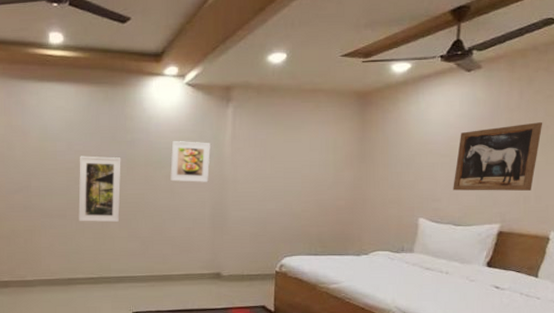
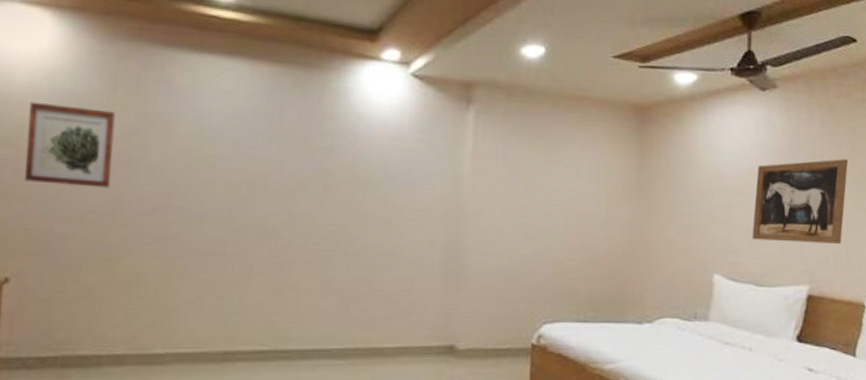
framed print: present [78,156,121,223] -> none [245,164,315,267]
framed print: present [170,141,211,182] -> none [386,152,443,213]

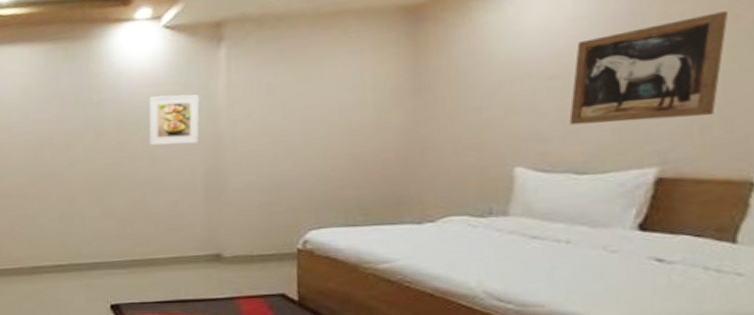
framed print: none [386,152,443,213] -> present [148,94,200,146]

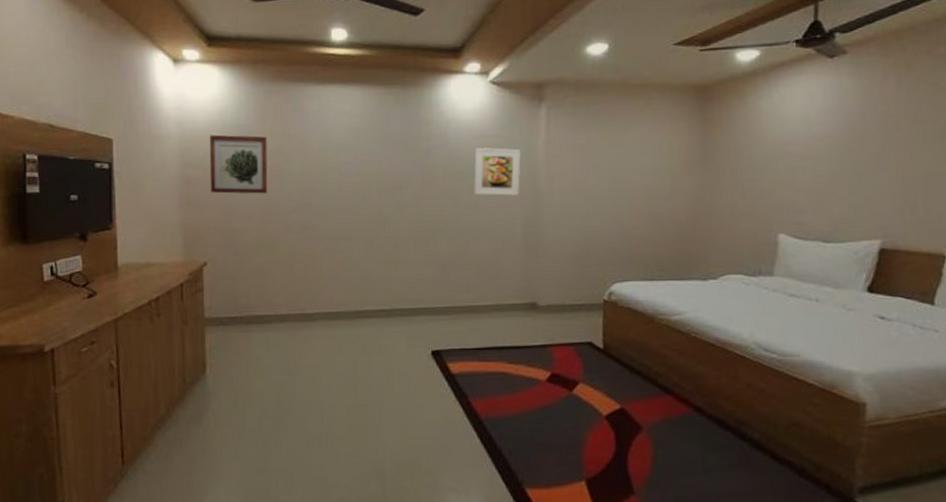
wall art: present [569,11,729,125] -> none [819,115,929,200]

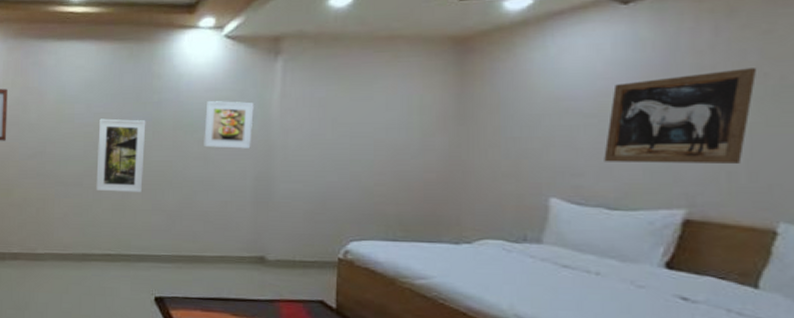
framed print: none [366,167,416,245] -> present [96,118,146,193]
wall art: none [819,115,929,200] -> present [604,68,757,163]

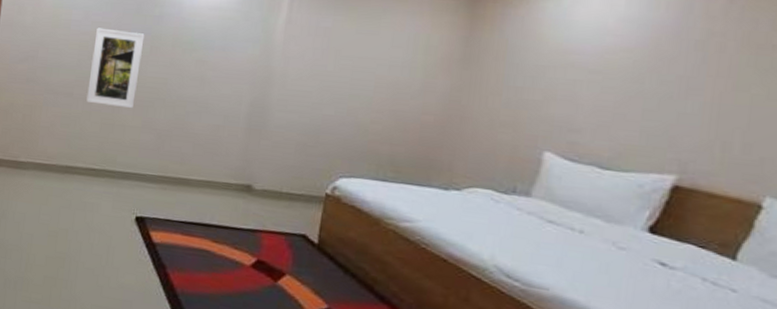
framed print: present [204,101,254,149] -> none [201,20,258,73]
wall art: present [604,68,757,163] -> none [602,38,767,134]

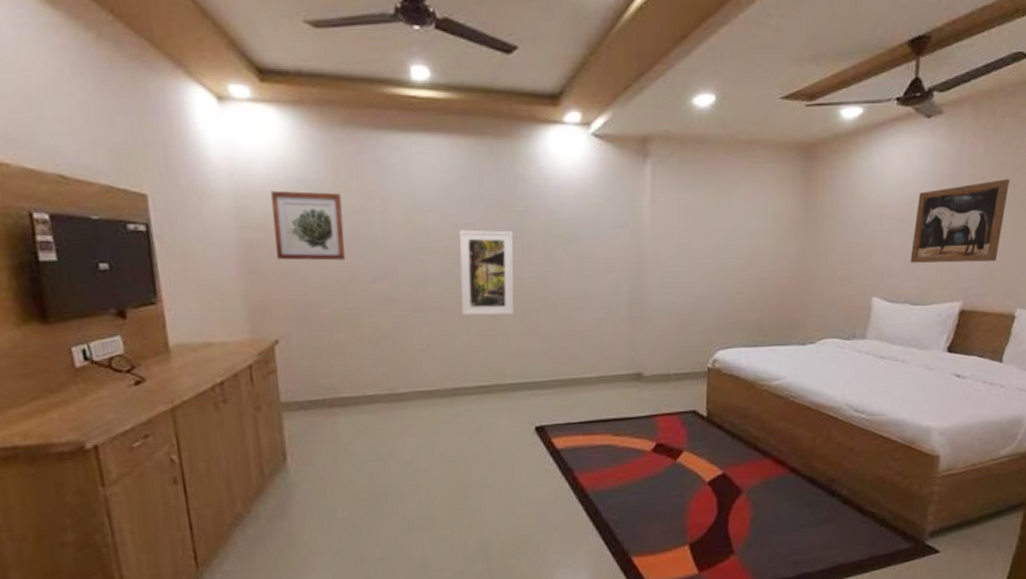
wall art: none [602,38,767,134] -> present [910,179,1010,263]

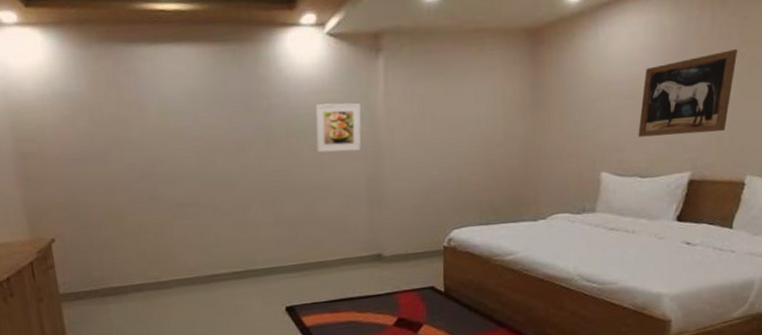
wall art: present [270,190,346,261] -> none [39,103,109,167]
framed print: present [459,230,514,316] -> none [209,129,262,209]
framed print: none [576,208,625,261] -> present [315,102,361,153]

